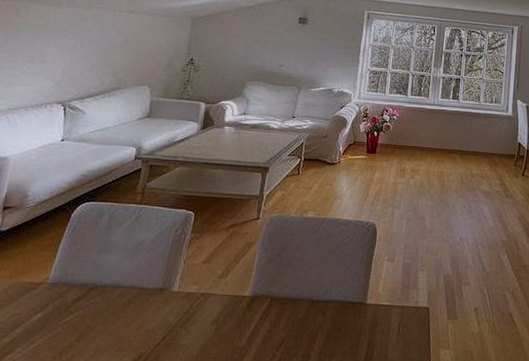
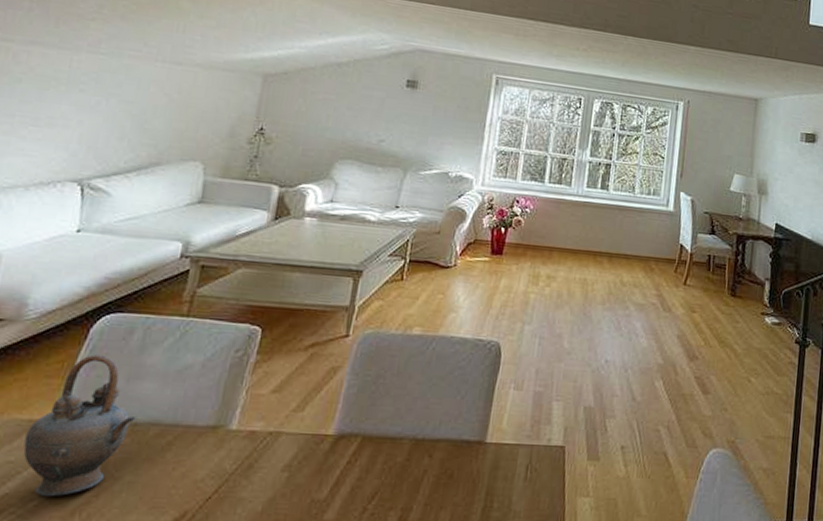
teapot: none [26,233,105,341] -> present [23,354,136,497]

